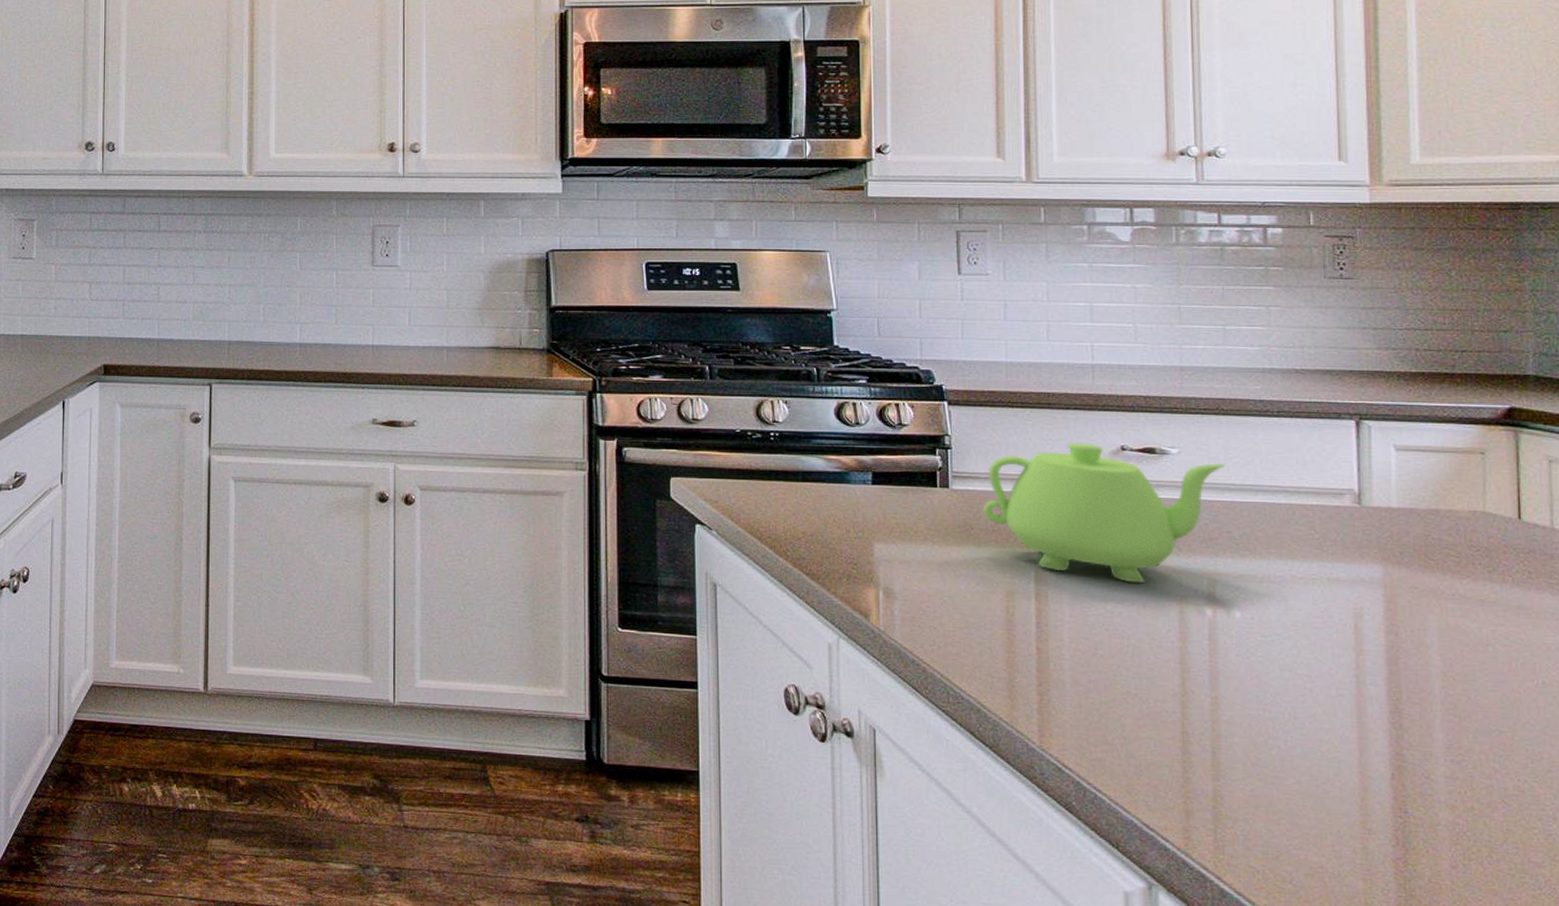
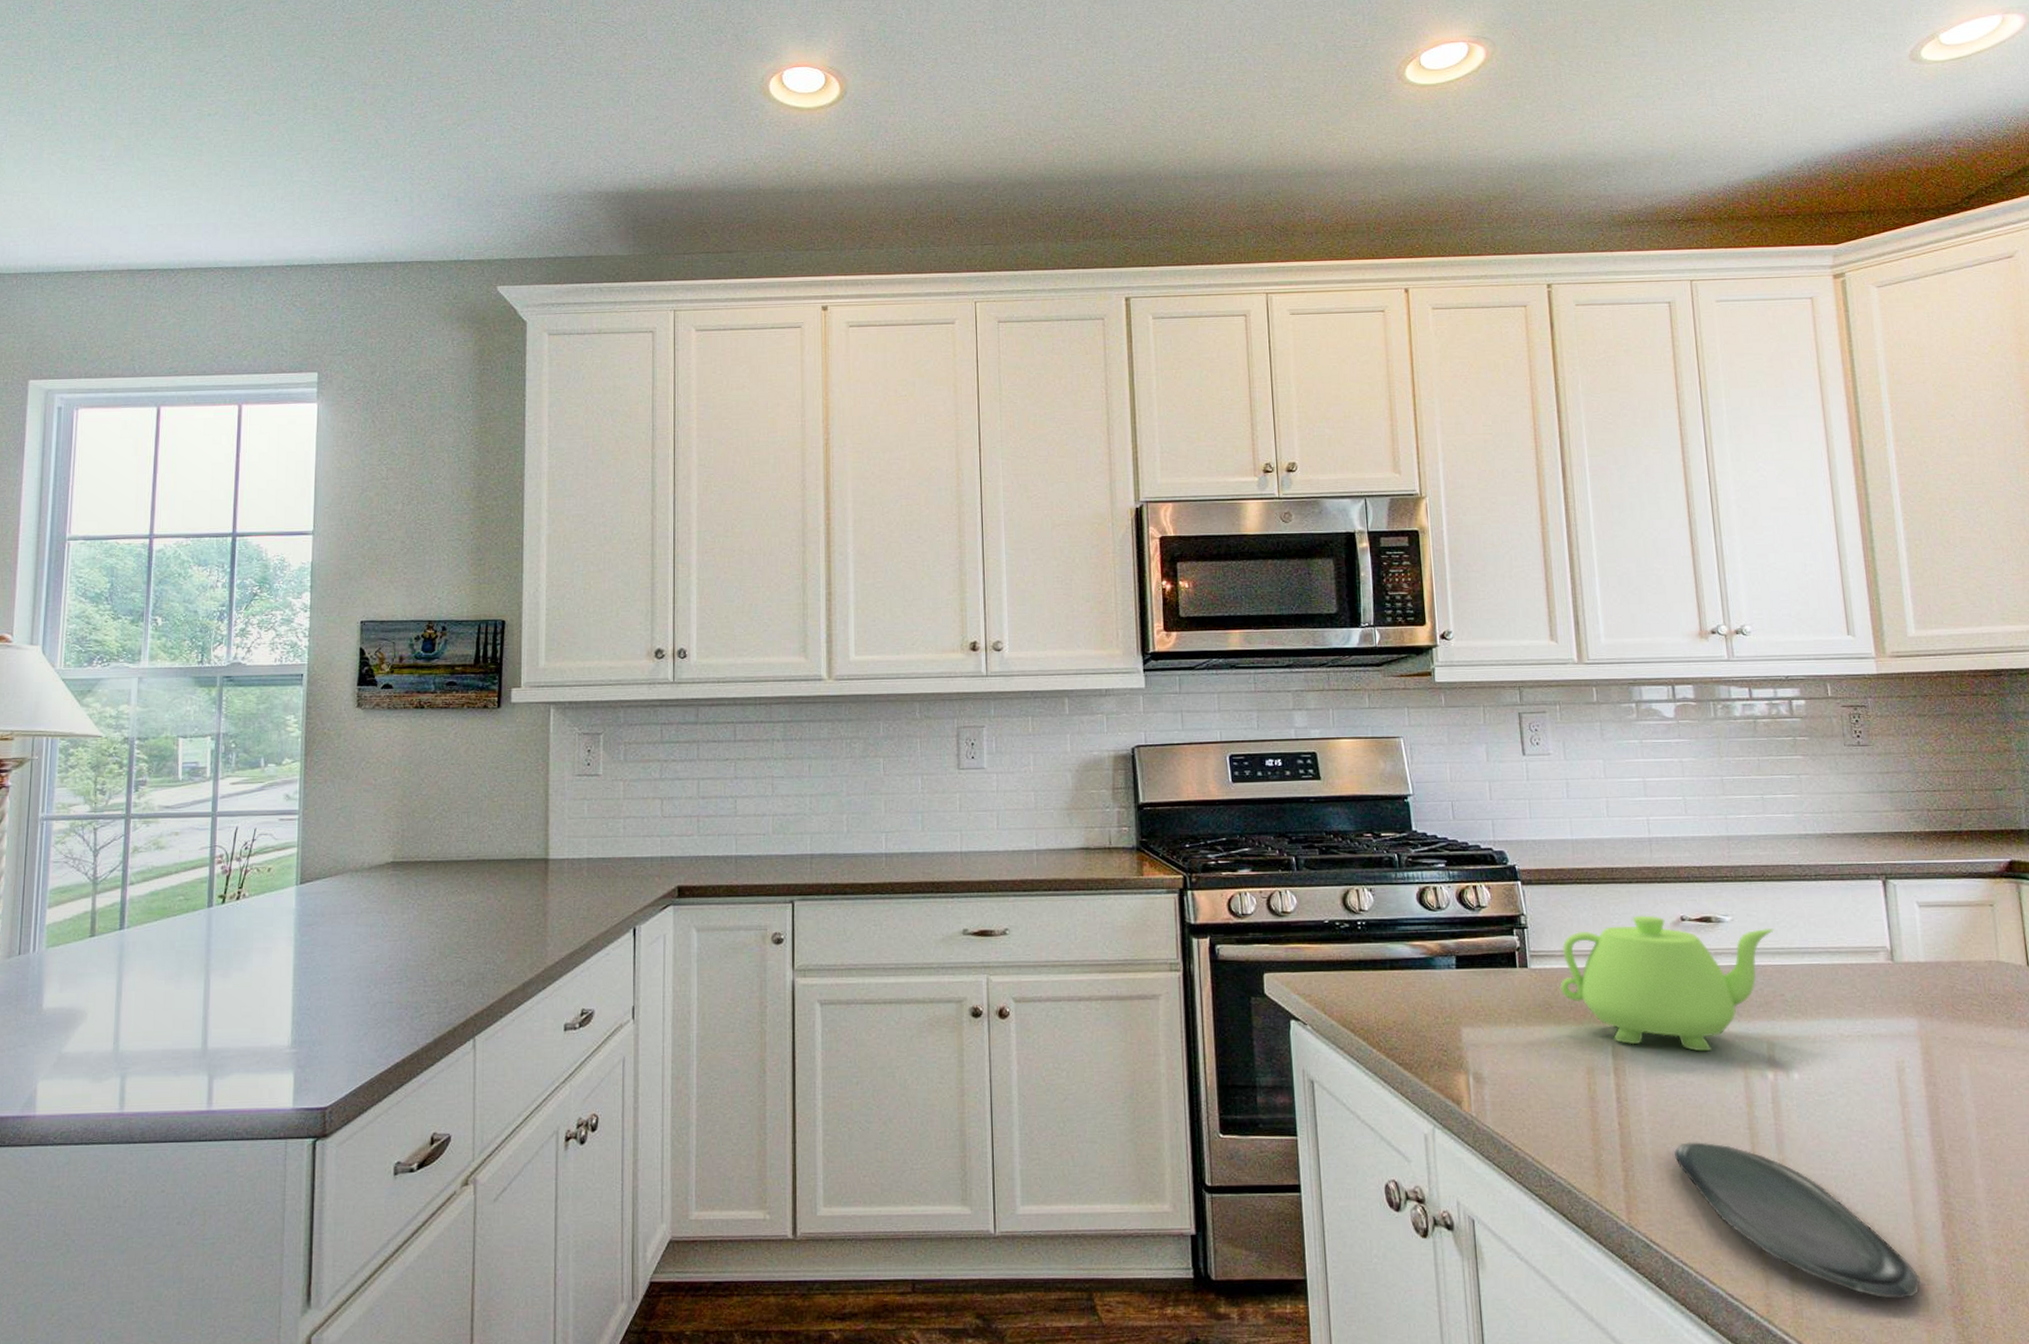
oval tray: none [1096,672,1362,846] -> present [1674,1142,1922,1299]

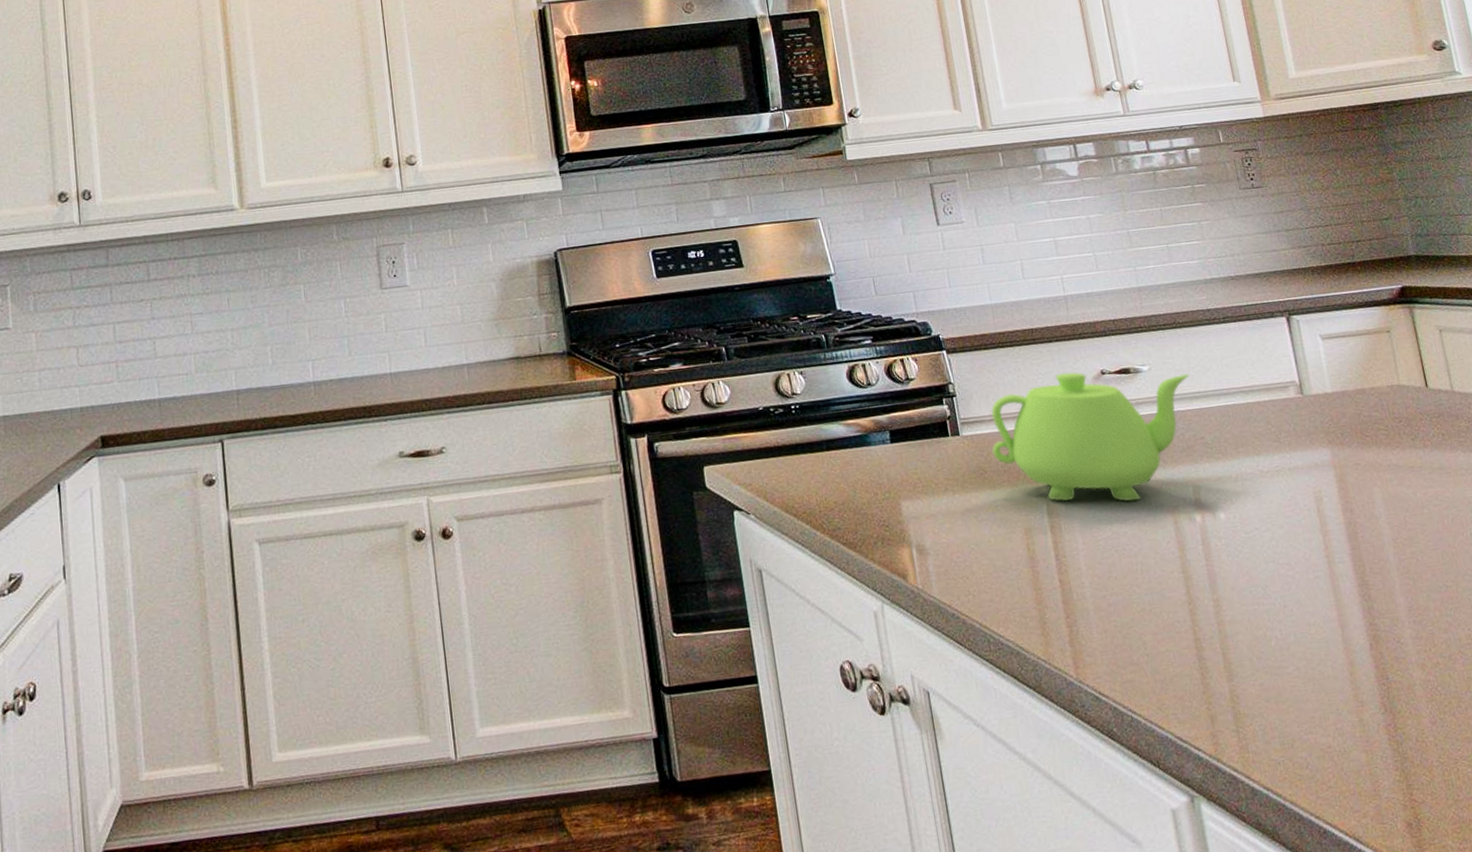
oval tray: present [1674,1142,1922,1299] -> none [1114,590,1356,725]

